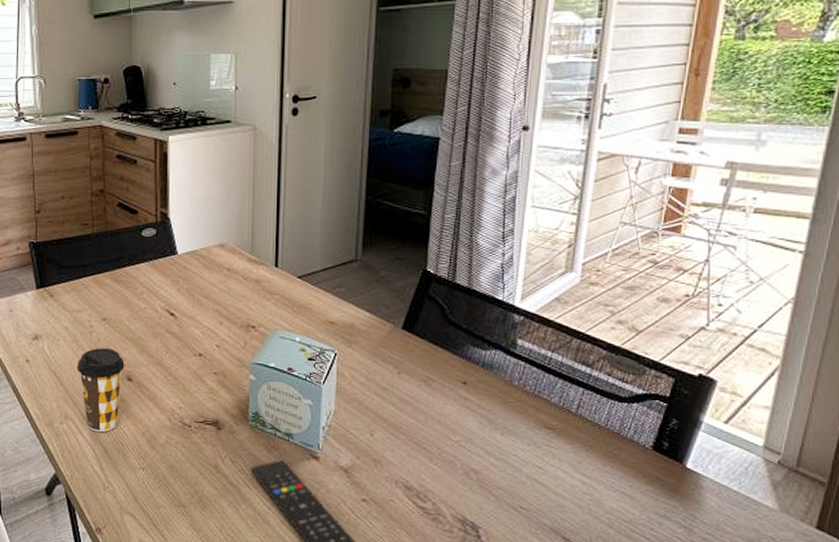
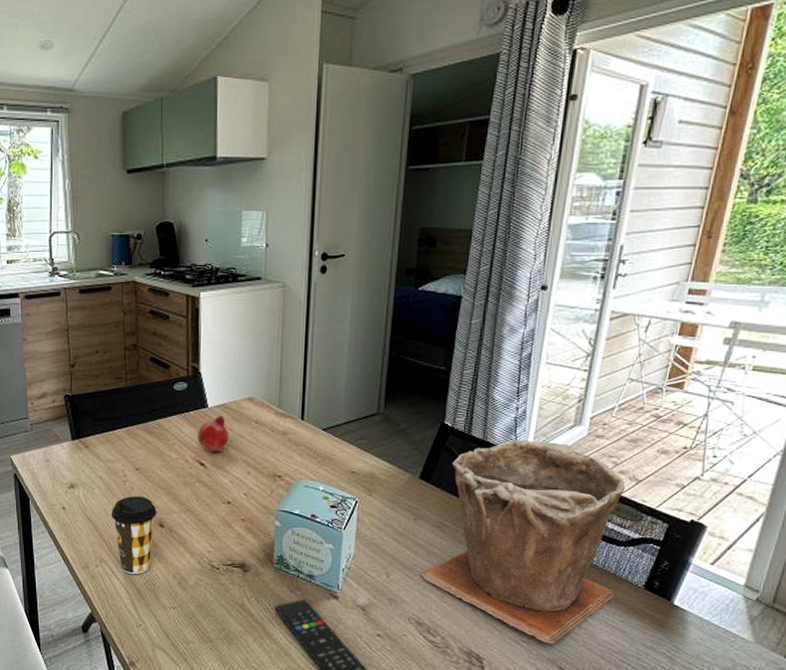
fruit: none [166,262,200,302] -> present [197,415,229,452]
plant pot: none [407,288,625,513] -> present [421,440,626,645]

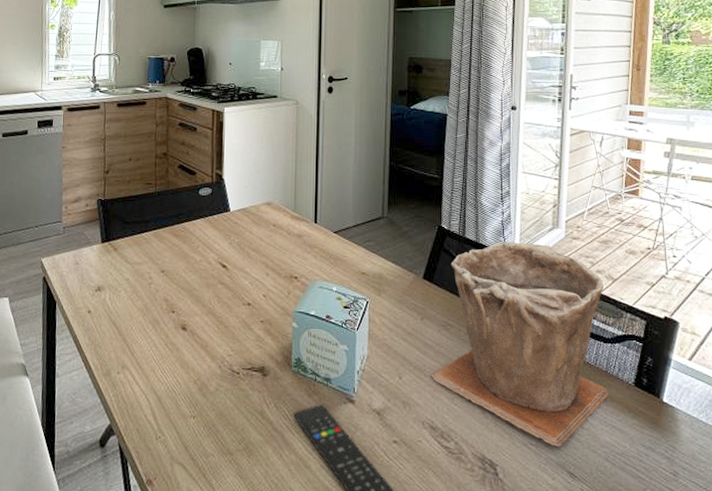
coffee cup: present [111,496,157,575] -> none [135,298,180,381]
fruit: present [197,415,229,452] -> none [219,219,249,255]

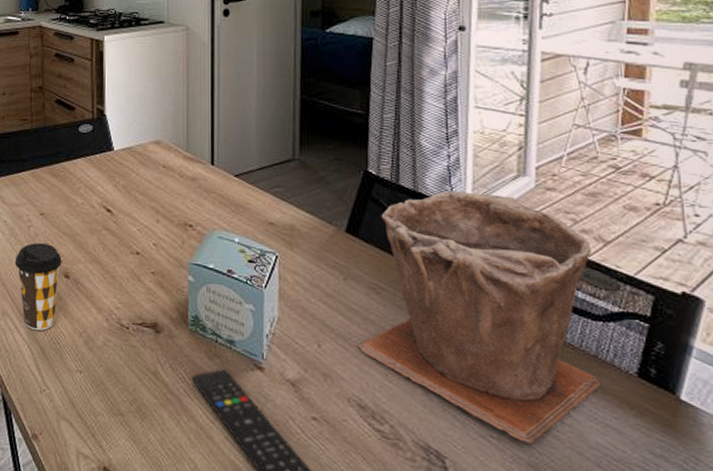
coffee cup: none [135,298,180,381] -> present [14,243,62,331]

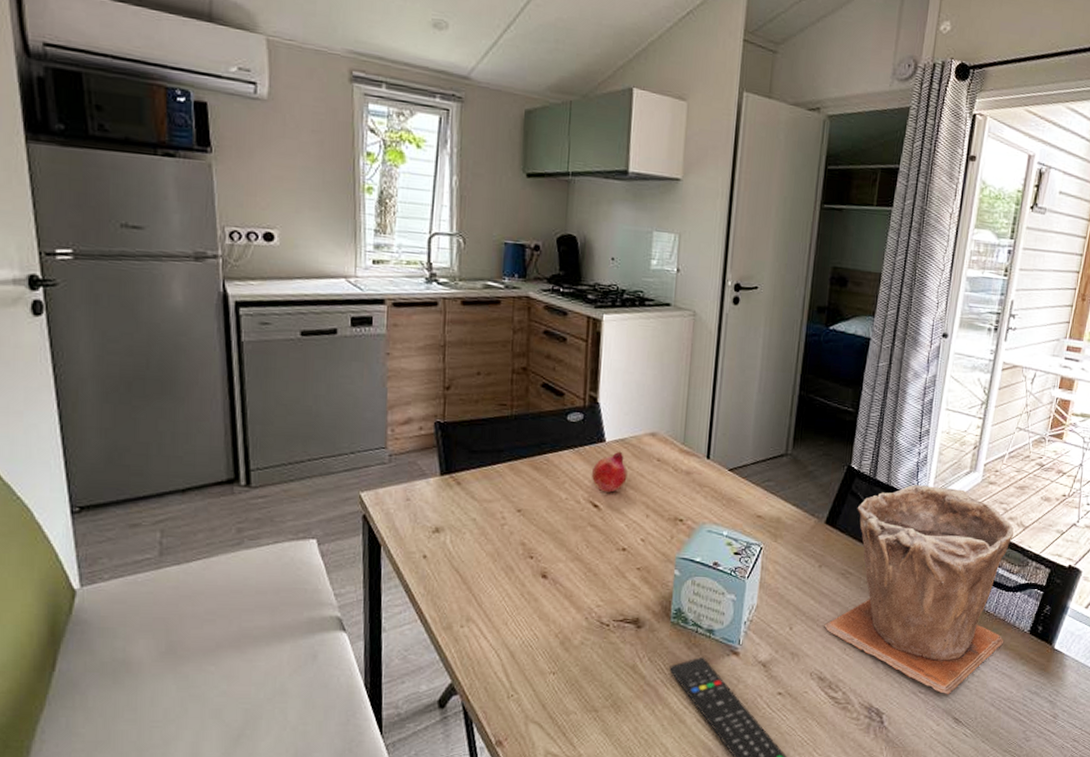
coffee cup: present [14,243,62,331] -> none [483,542,540,635]
fruit: none [103,159,136,198] -> present [591,451,628,493]

